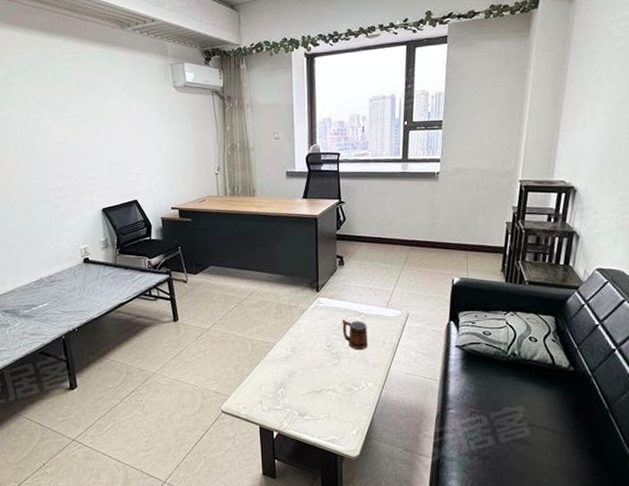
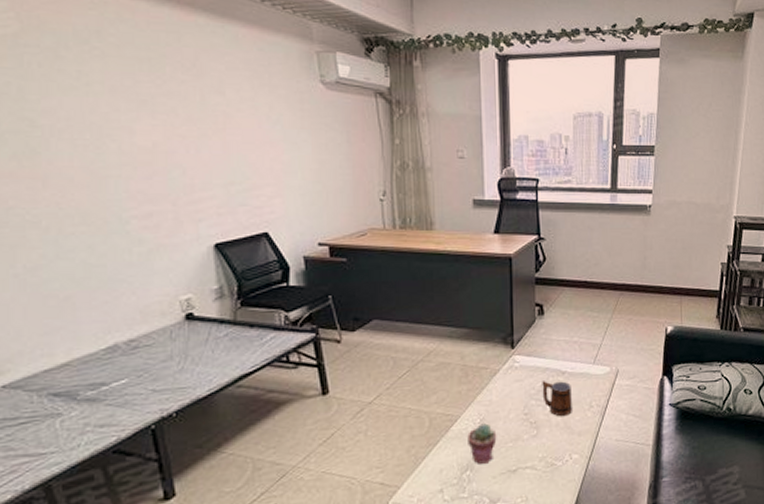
potted succulent: none [281,351,305,384] -> present [467,423,497,464]

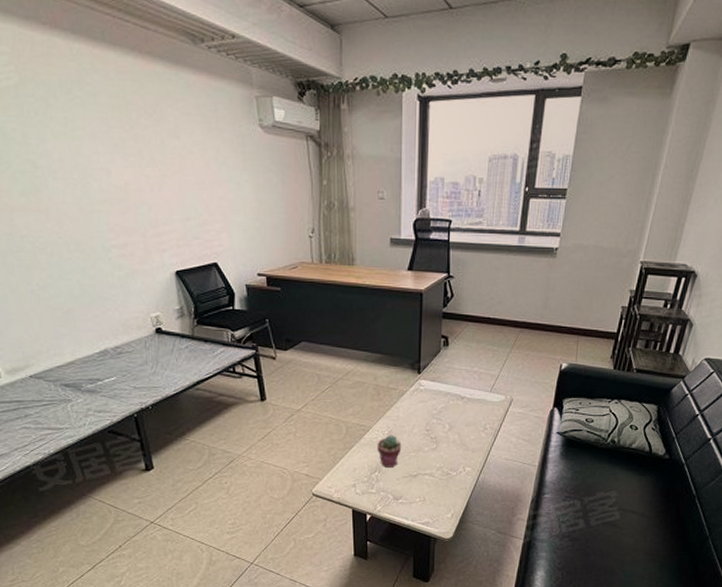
mug: present [542,381,572,417] -> none [443,403,469,435]

